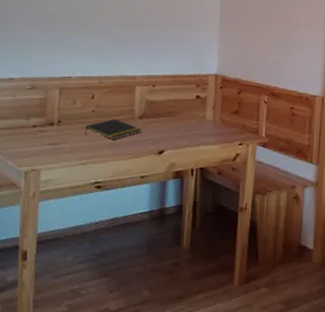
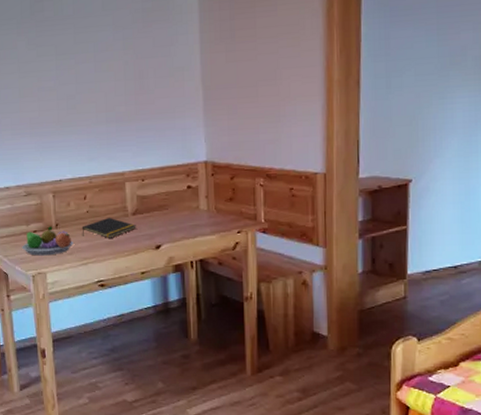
fruit bowl: none [18,122,75,152] -> present [22,226,74,256]

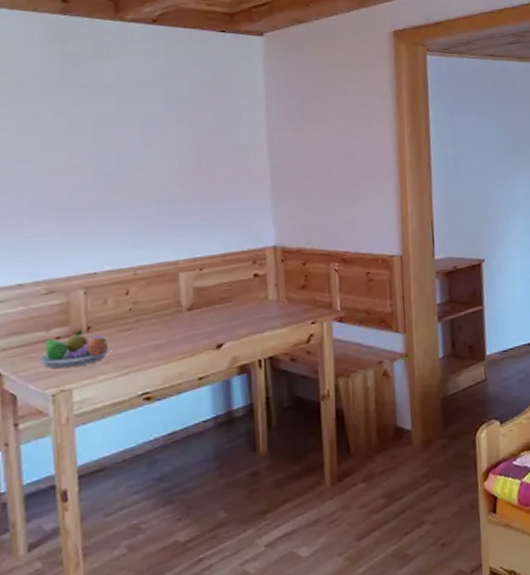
notepad: present [81,217,136,238] -> none [122,314,193,340]

